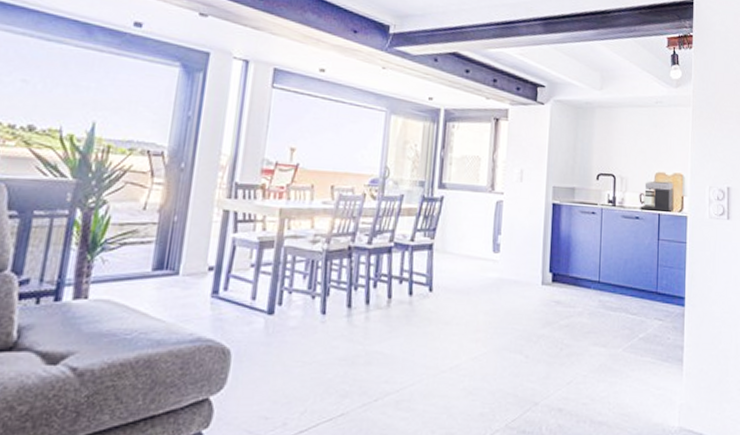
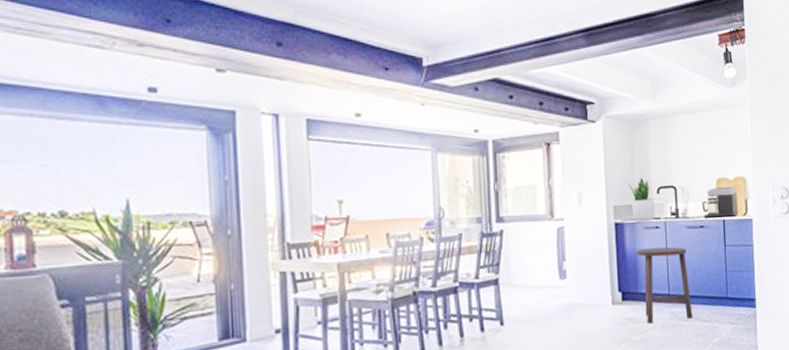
planter: none [569,163,593,206] -> present [628,178,655,222]
bar stool: none [570,232,621,310] -> present [635,247,693,324]

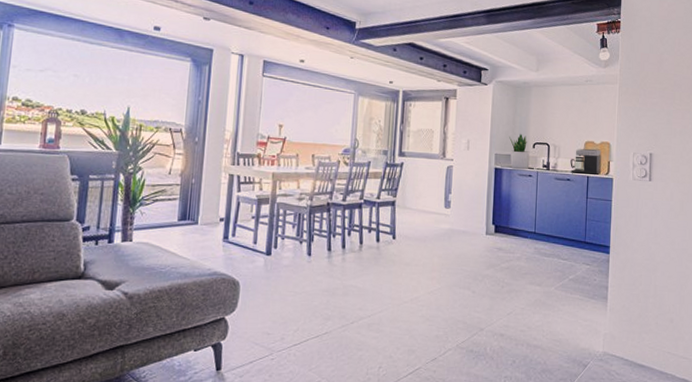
bar stool: present [635,247,693,324] -> none [510,191,554,255]

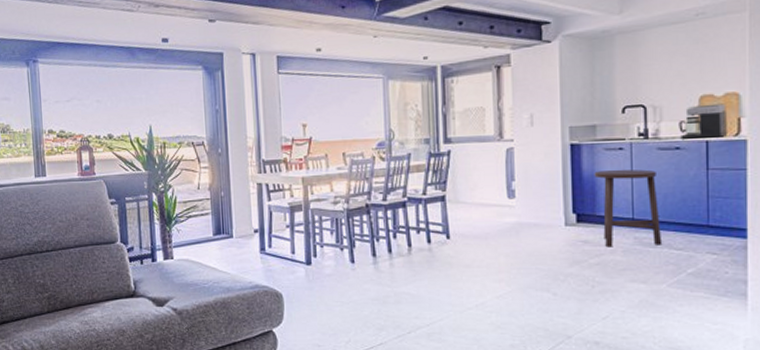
planter: present [509,134,530,170] -> none [587,98,619,143]
bar stool: none [510,191,554,255] -> present [594,169,663,248]

